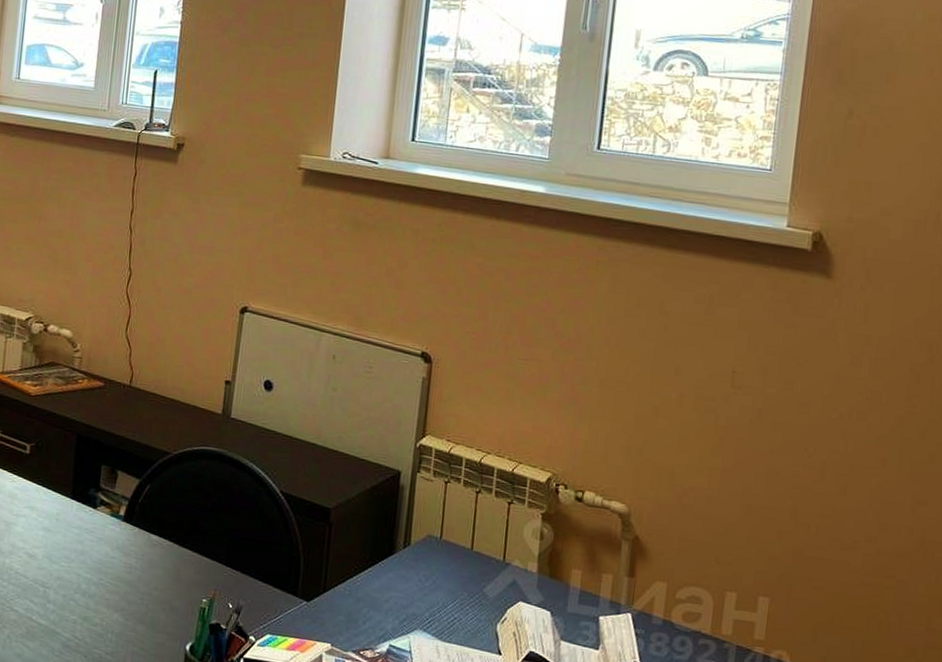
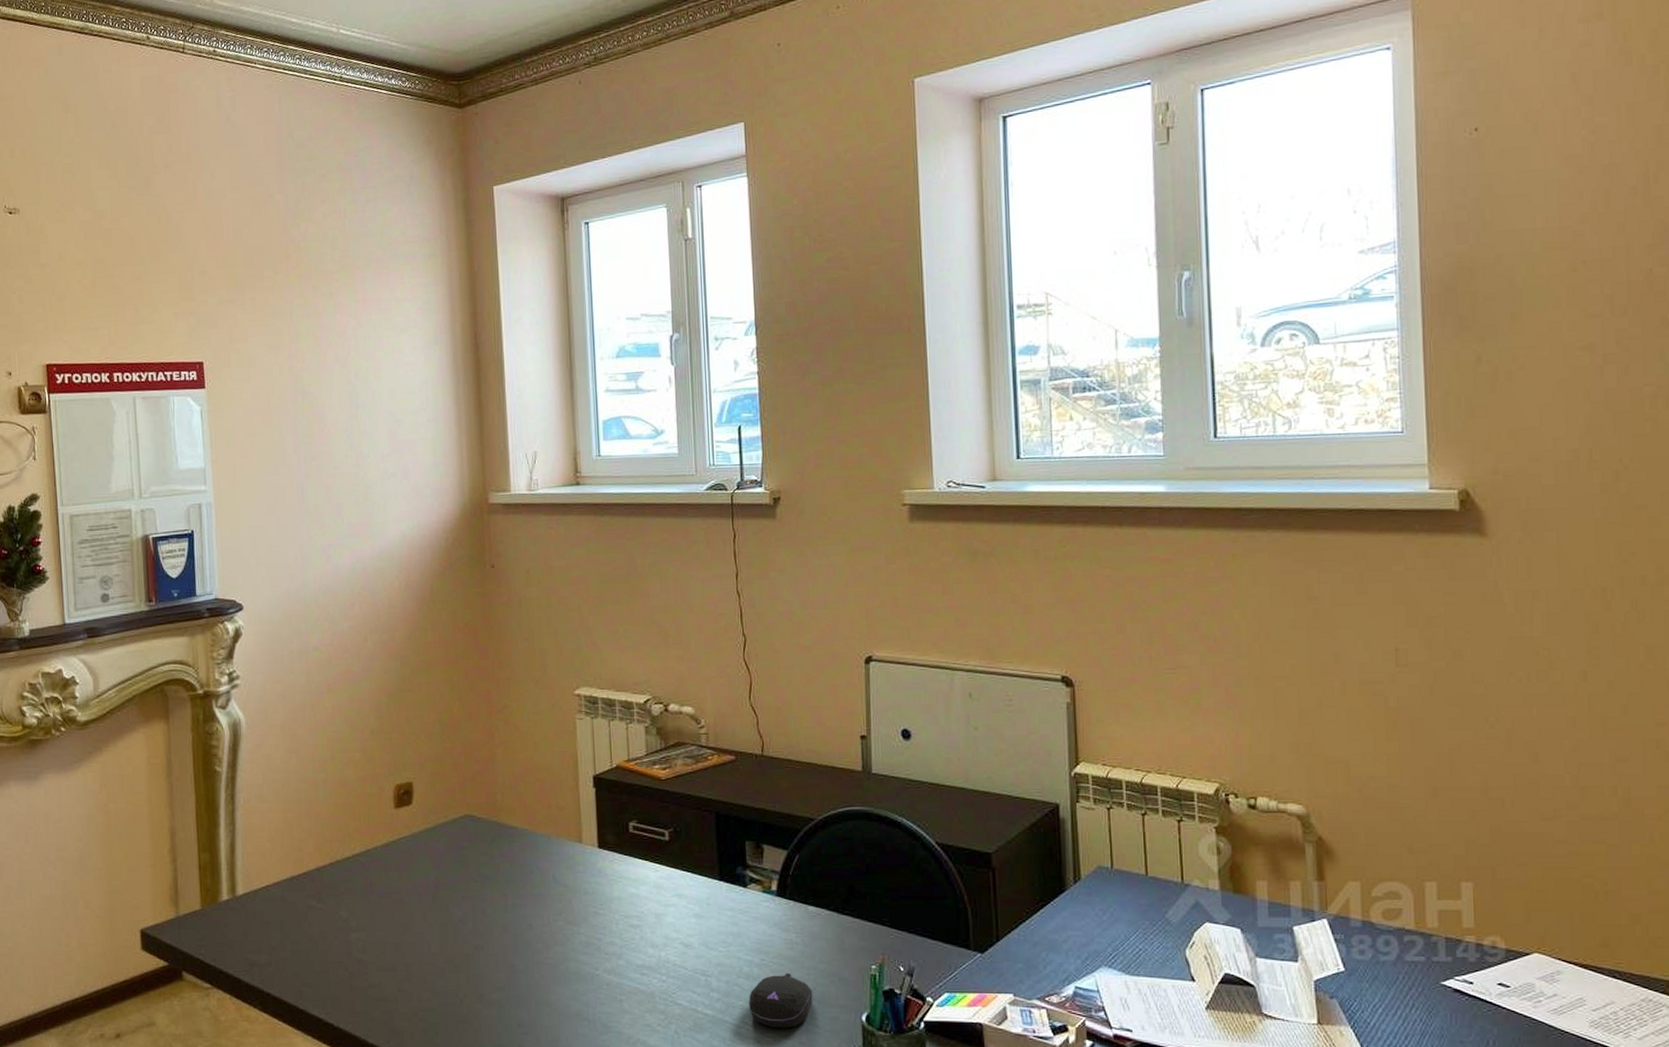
computer mouse: none [81,594,144,647] -> present [749,973,813,1029]

